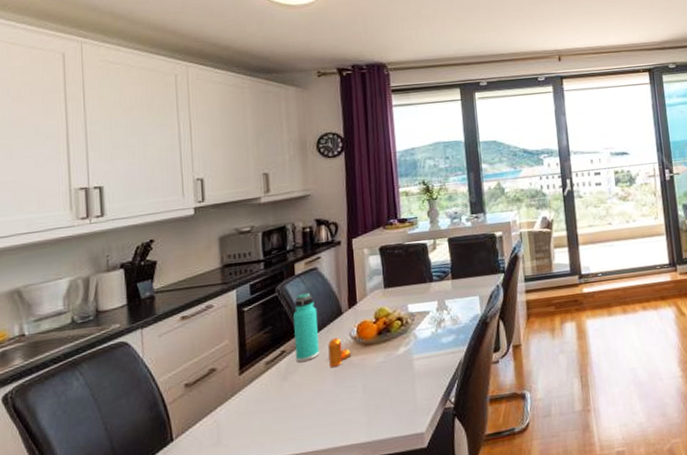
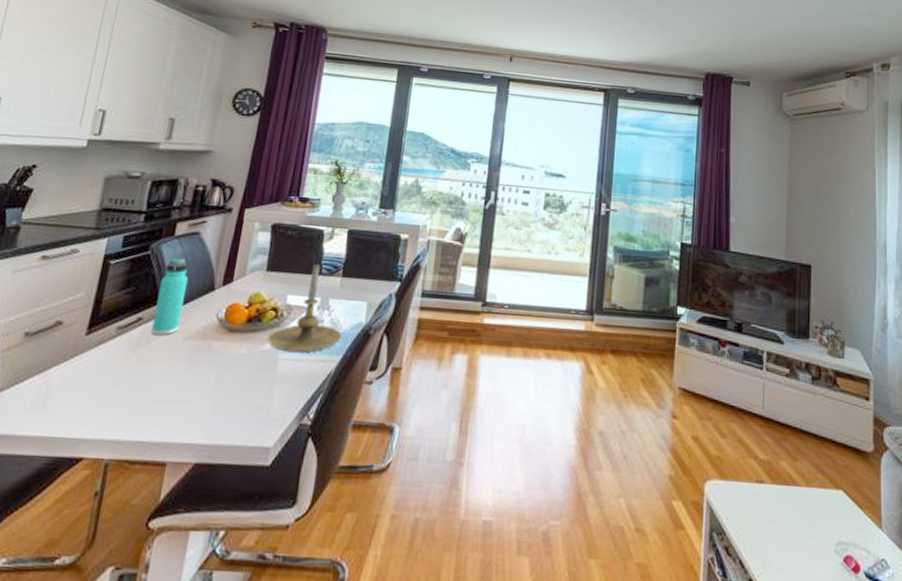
pepper shaker: present [328,338,352,368] -> none [186,315,213,350]
candle holder: none [399,273,464,353] -> present [267,264,342,354]

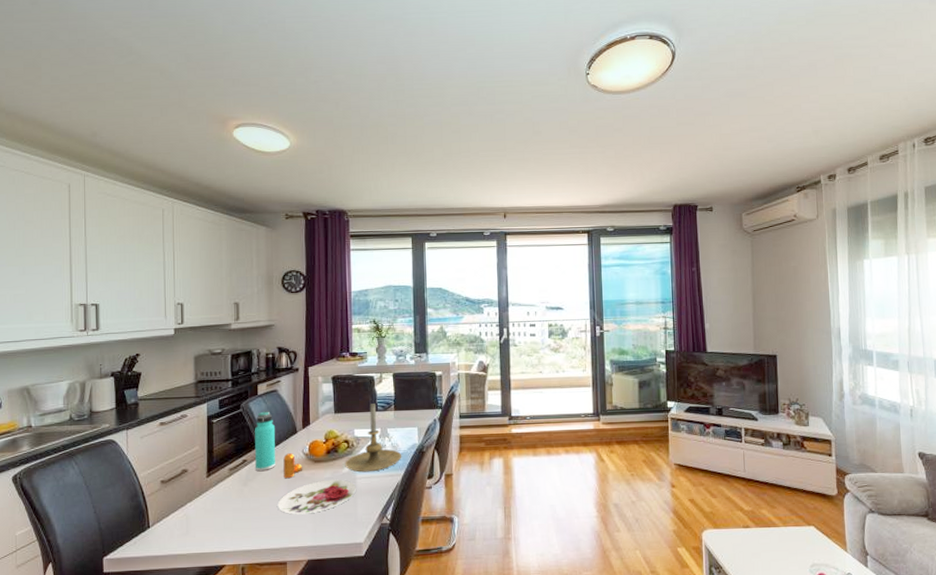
plate: none [169,356,276,400] -> present [277,479,356,515]
pepper shaker: none [186,315,213,350] -> present [283,453,303,479]

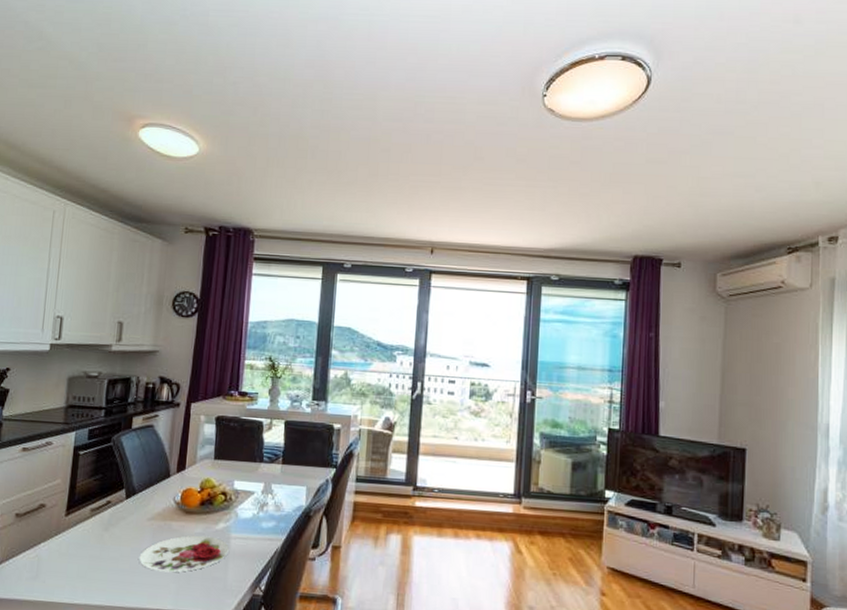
thermos bottle: present [255,411,276,471] -> none [119,448,147,516]
pepper shaker: present [283,453,303,479] -> none [150,499,172,529]
candle holder: present [345,404,402,473] -> none [219,453,285,533]

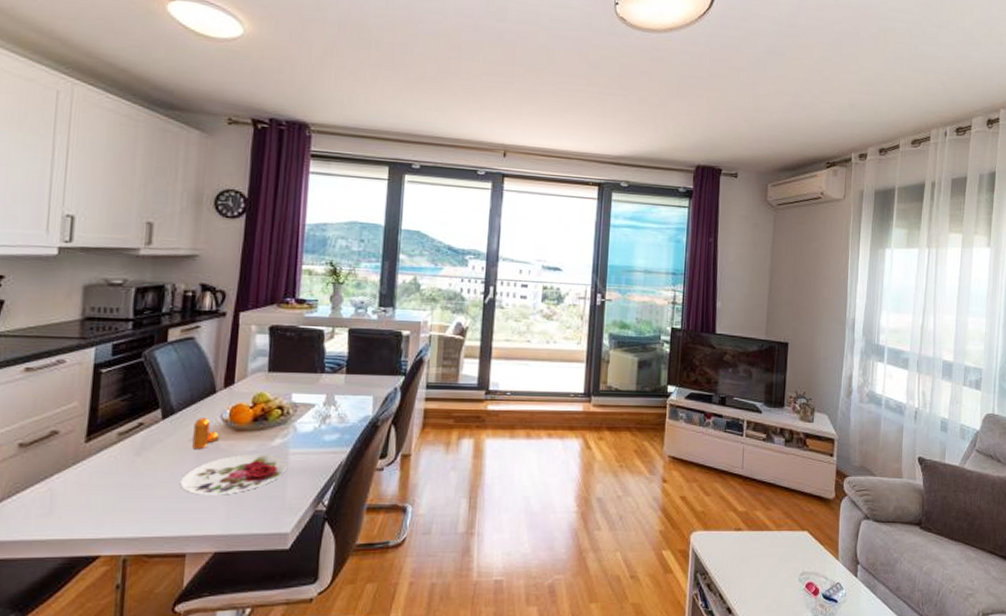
pepper shaker: none [150,499,172,529] -> present [192,418,220,450]

